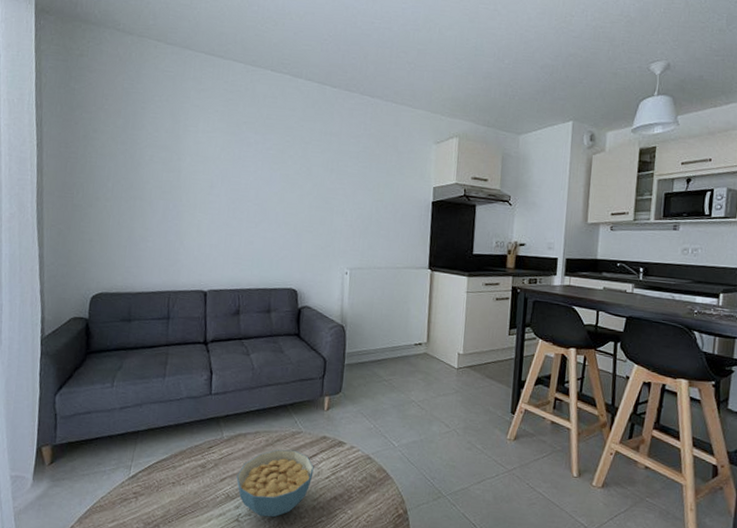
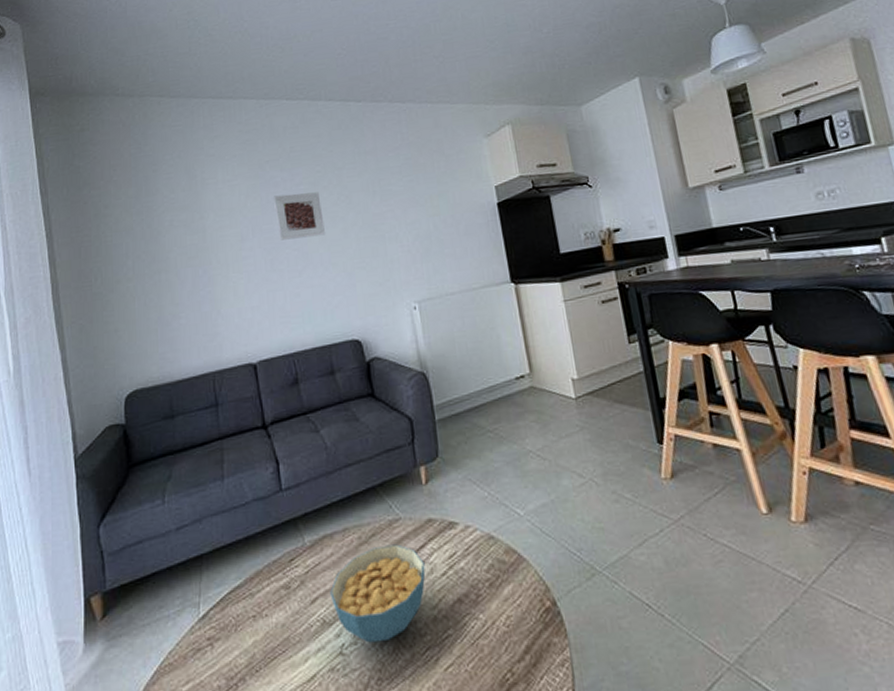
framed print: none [244,154,285,197] -> present [274,192,325,241]

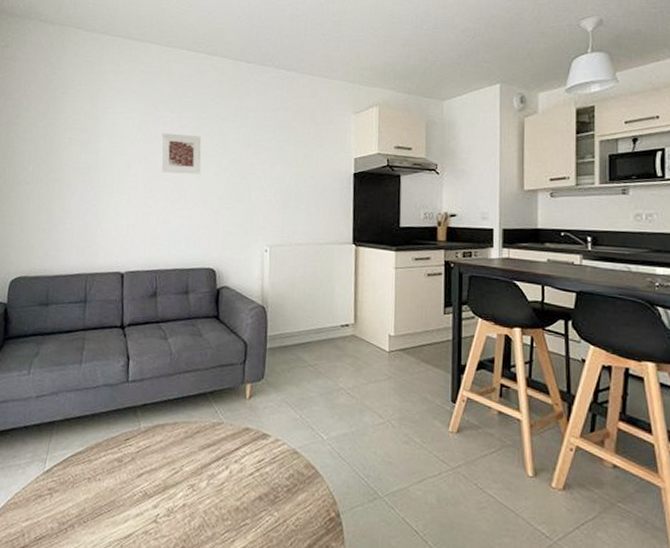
cereal bowl: present [330,544,426,643] -> none [154,442,237,519]

